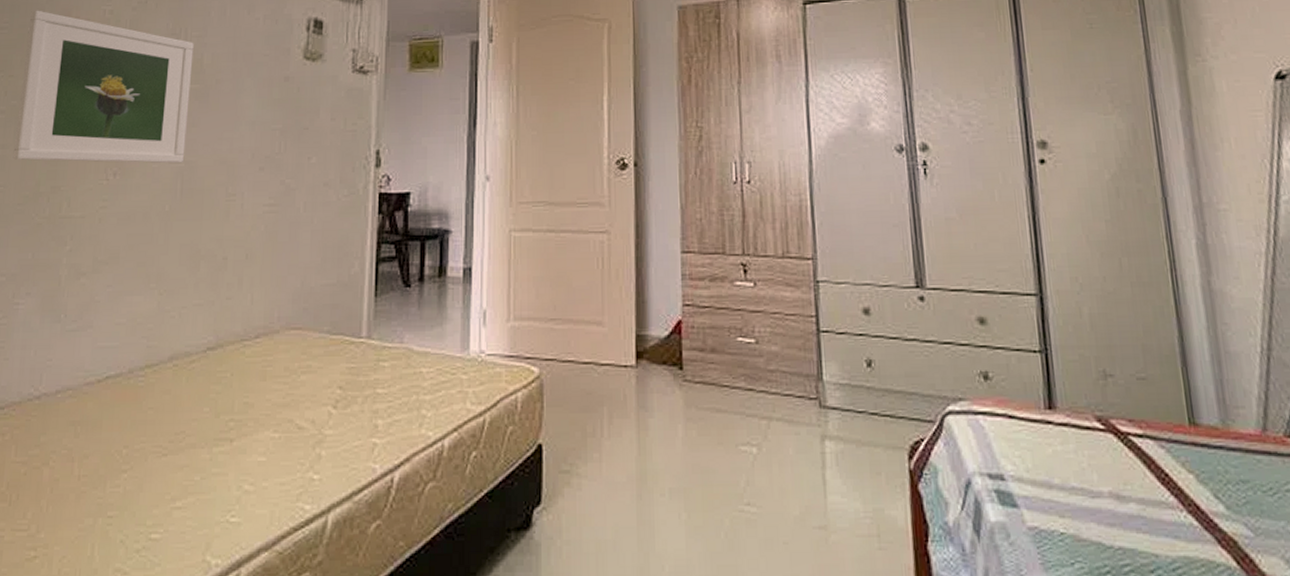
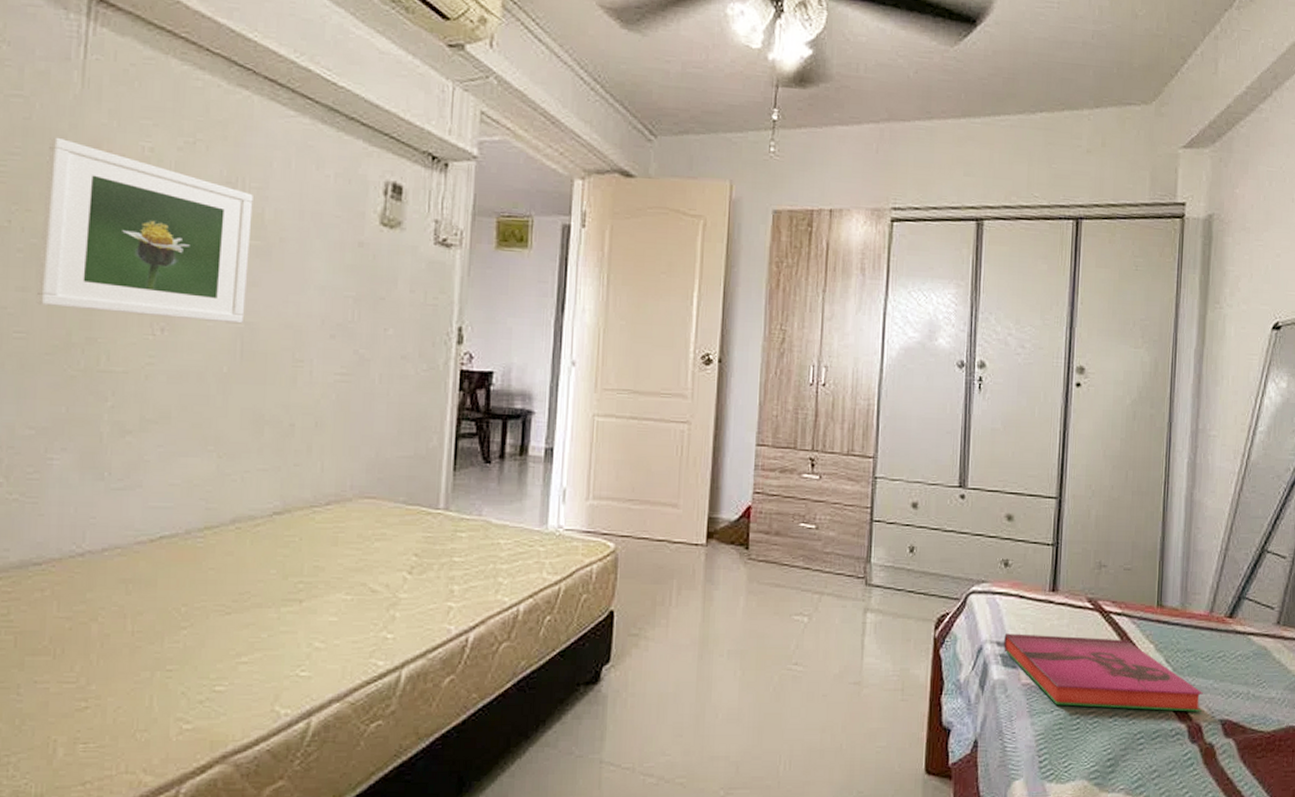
hardback book: none [996,463,1278,565] -> present [1004,633,1203,712]

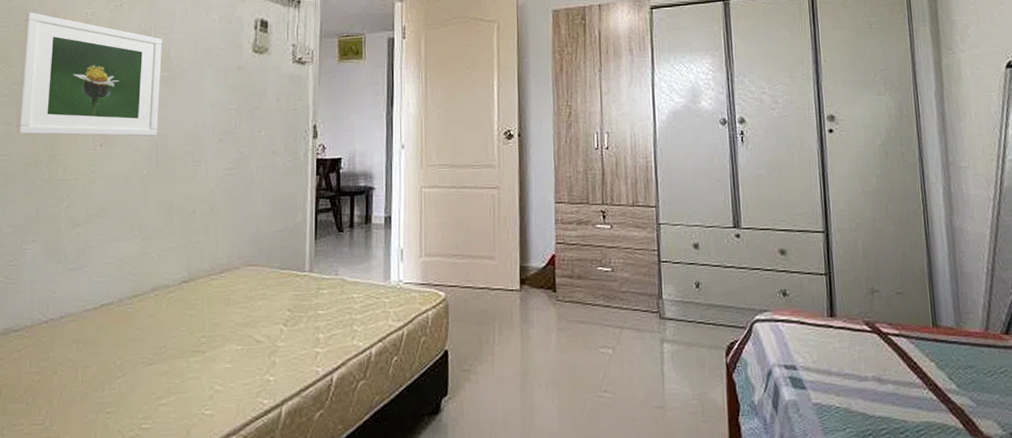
hardback book: present [1004,633,1203,712] -> none [791,357,992,426]

